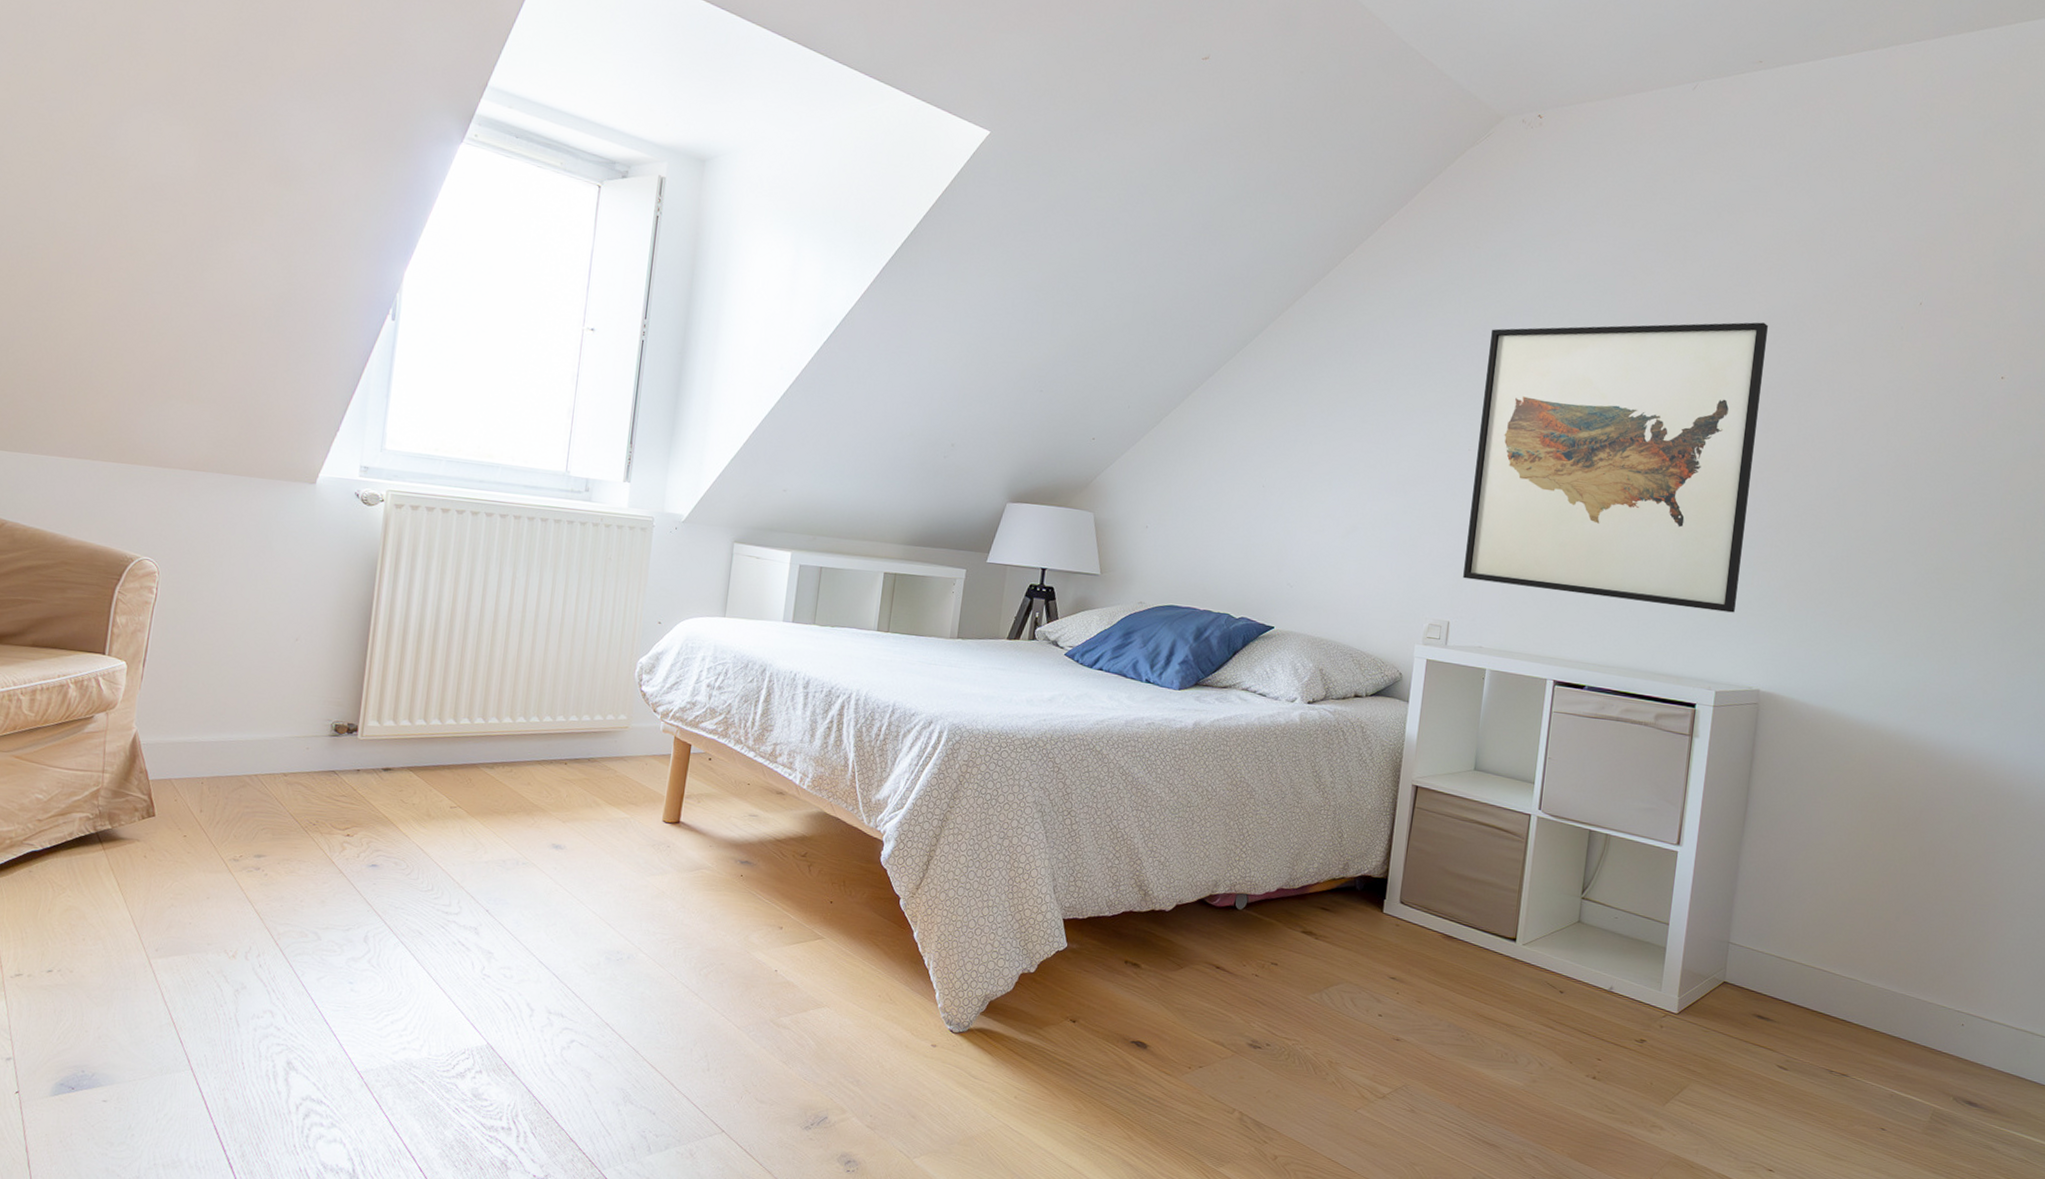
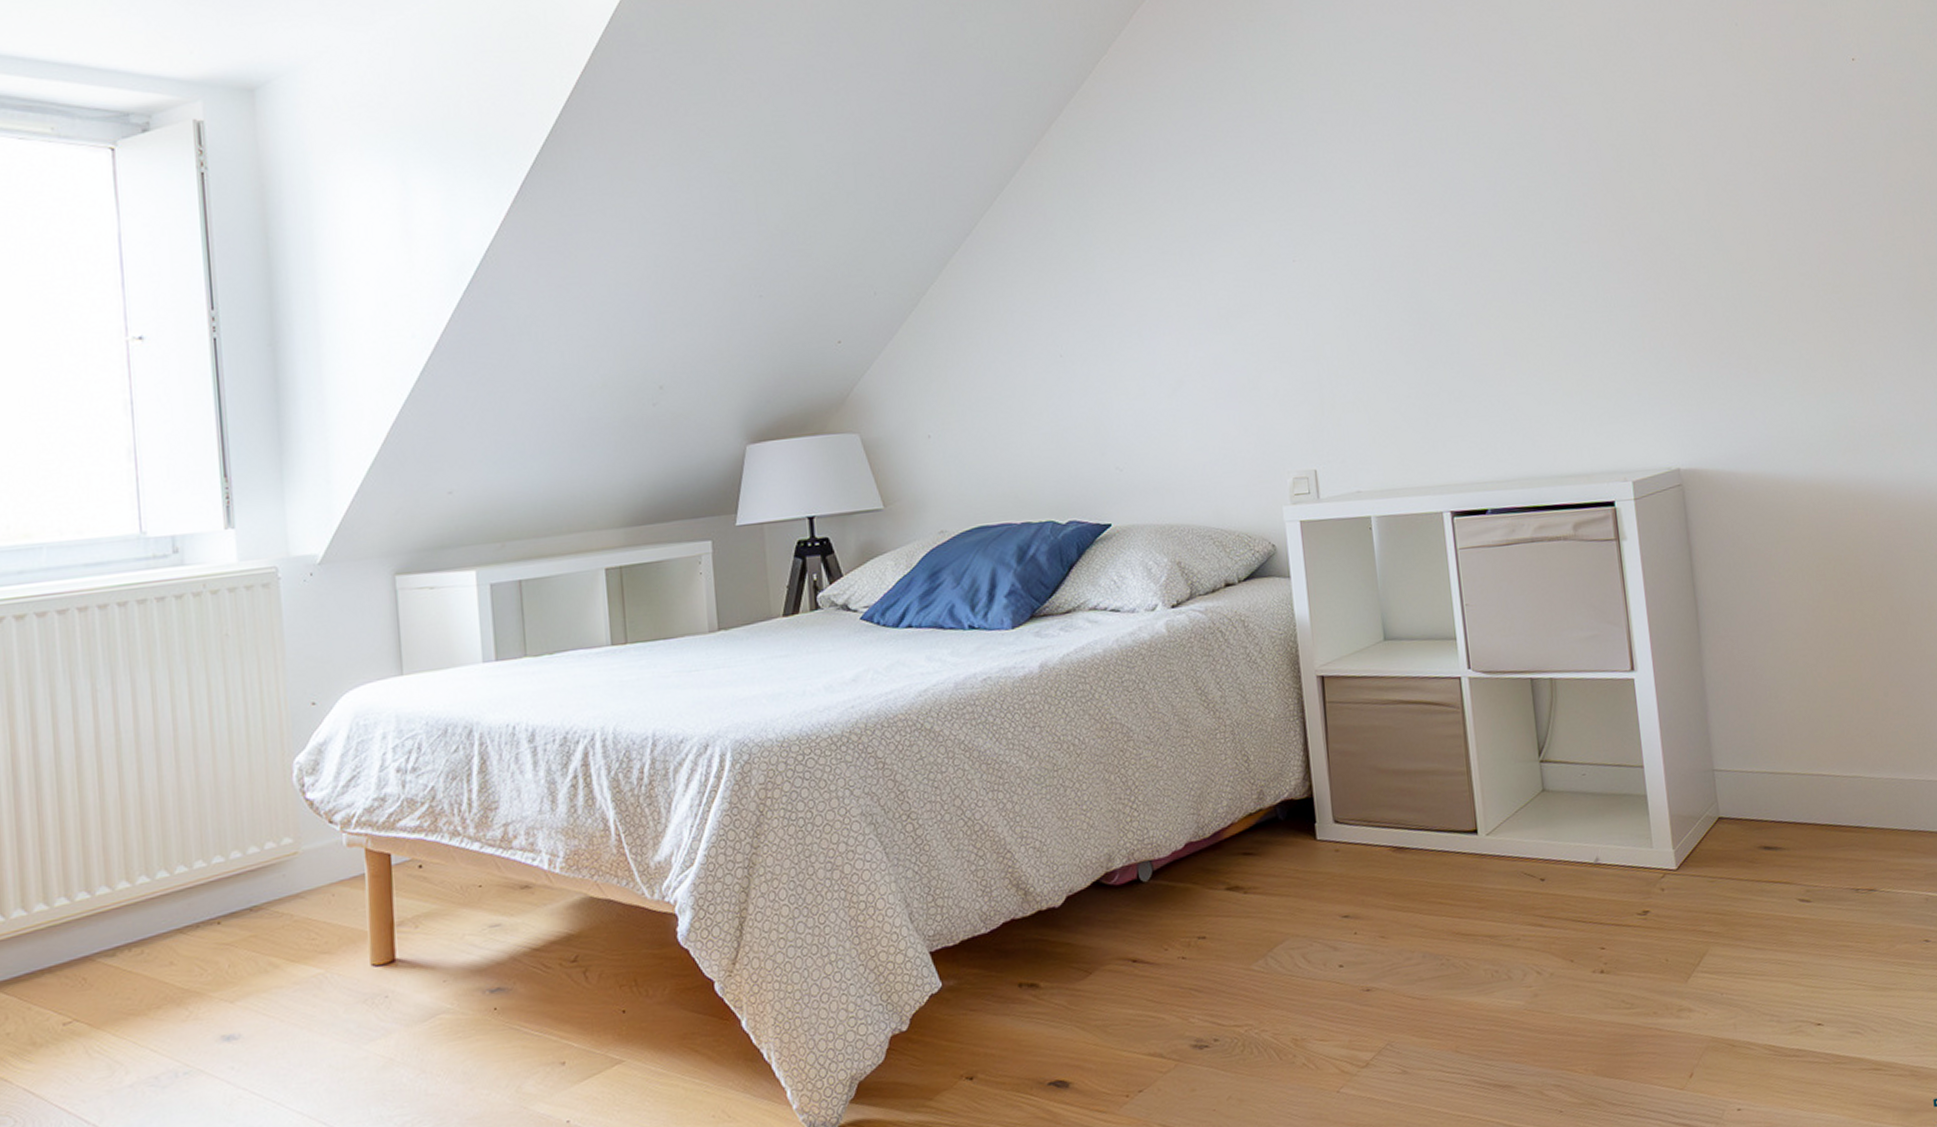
wall art: present [1463,322,1768,613] -> none [1288,47,1633,415]

